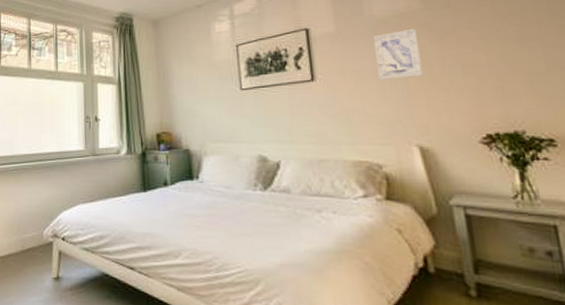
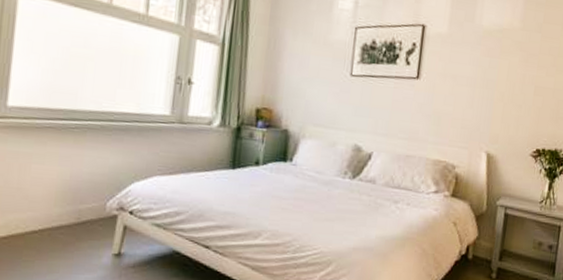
wall art: present [373,29,424,81] -> none [472,45,511,91]

